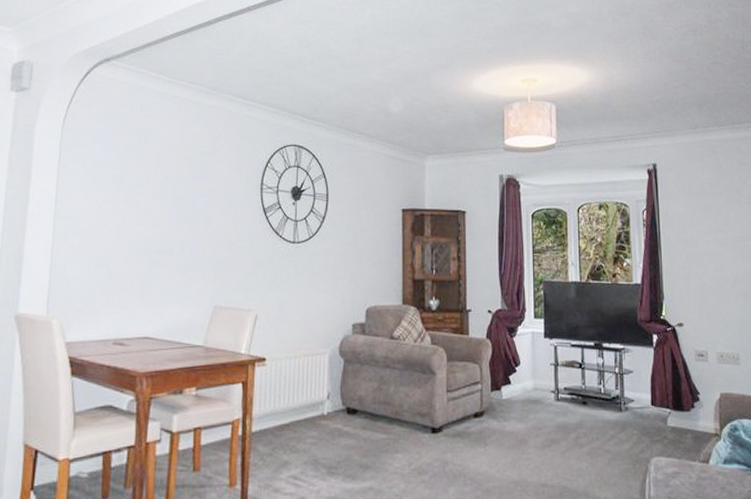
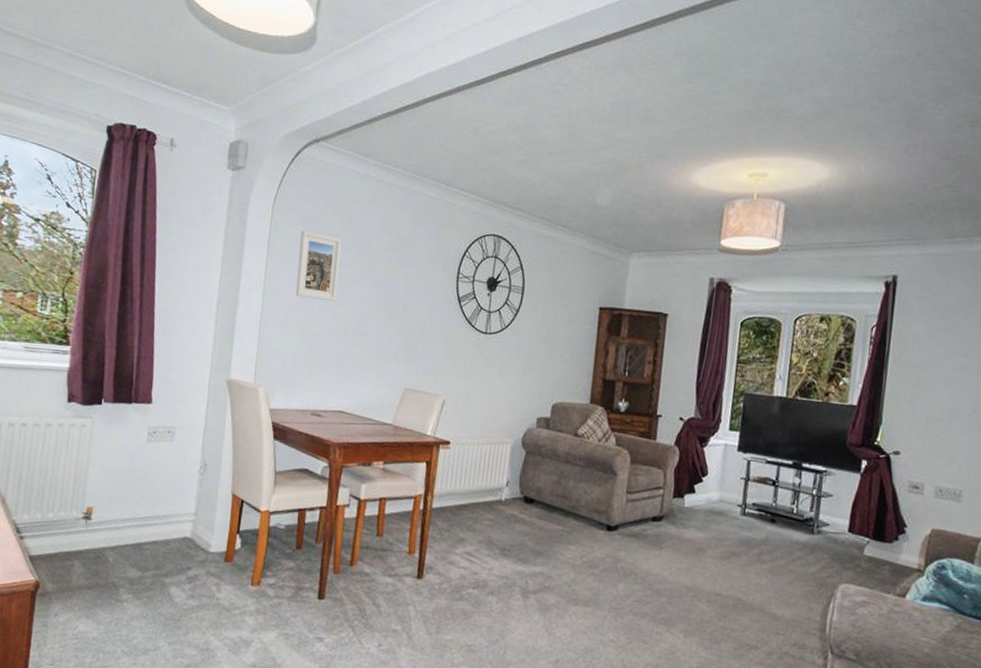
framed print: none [90,150,138,222] -> present [296,230,342,302]

